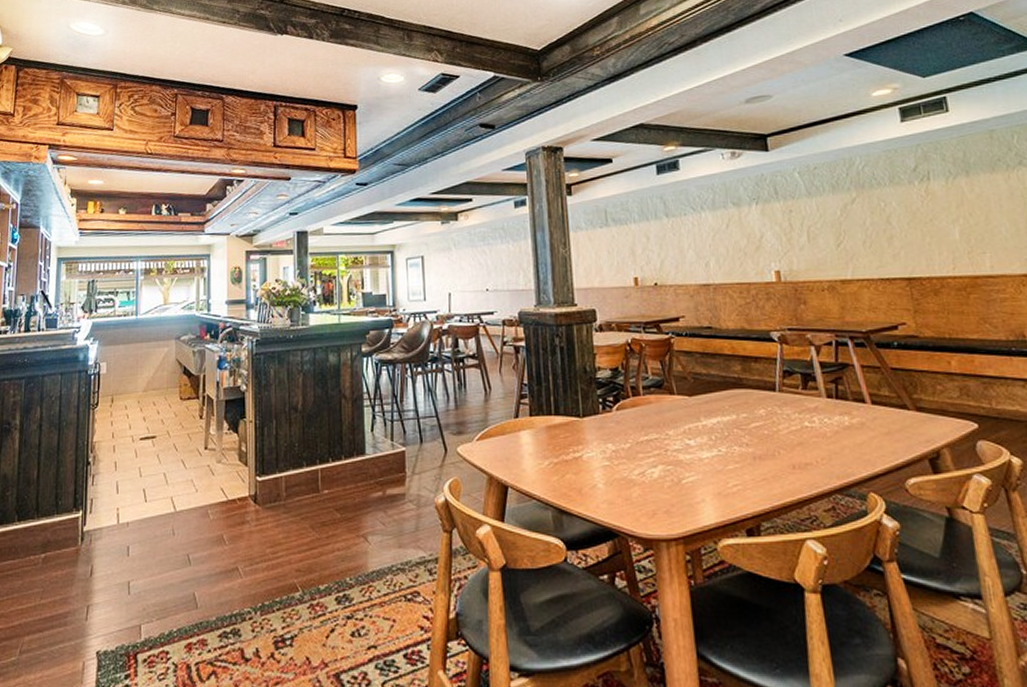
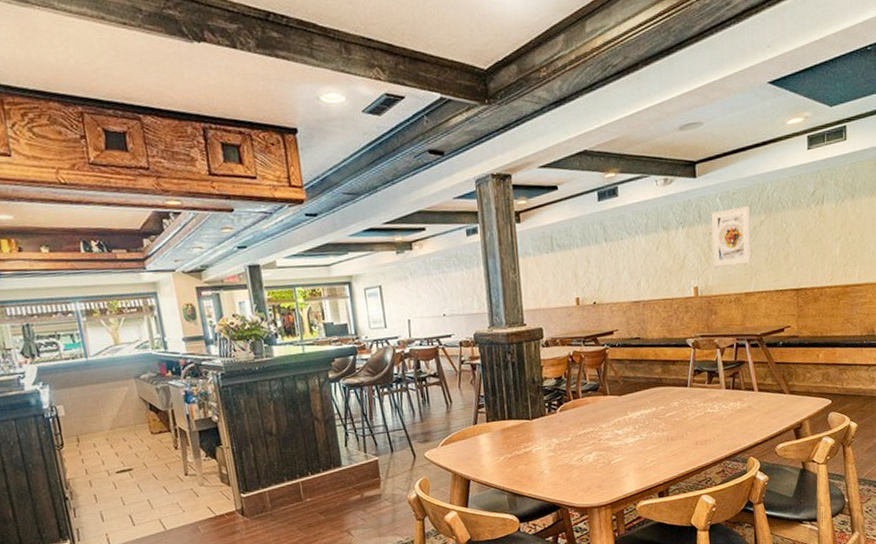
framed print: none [790,182,845,249] -> present [712,206,752,267]

